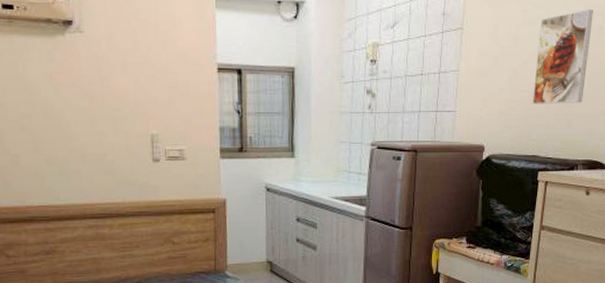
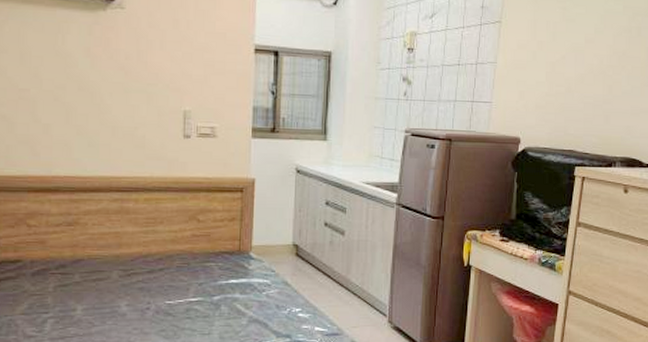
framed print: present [532,9,593,104] -> none [569,8,632,100]

